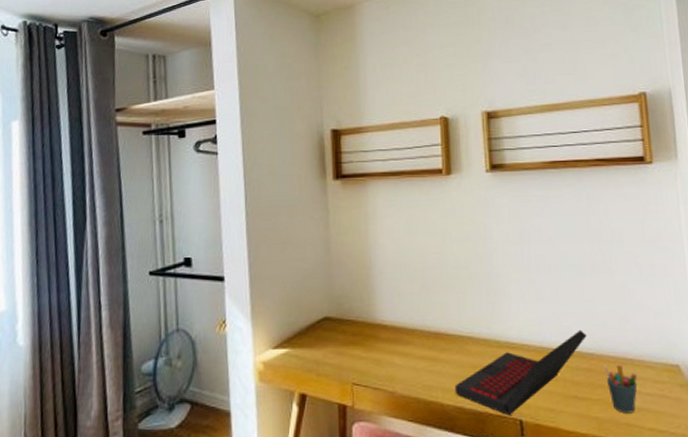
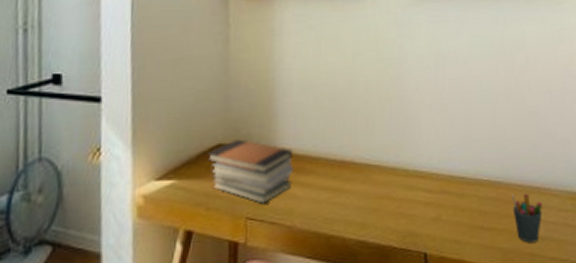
book stack: none [315,312,393,371] -> present [207,139,294,204]
laptop: present [454,329,587,415] -> none [358,157,496,248]

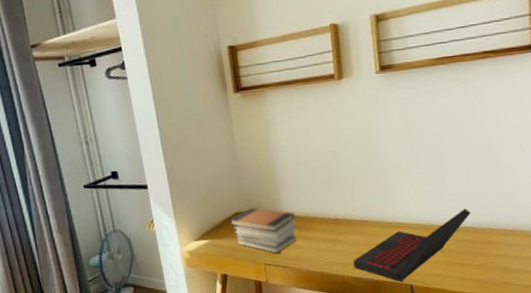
laptop: none [358,157,496,248] -> present [353,208,471,281]
pen holder: present [511,193,543,243] -> none [486,235,517,275]

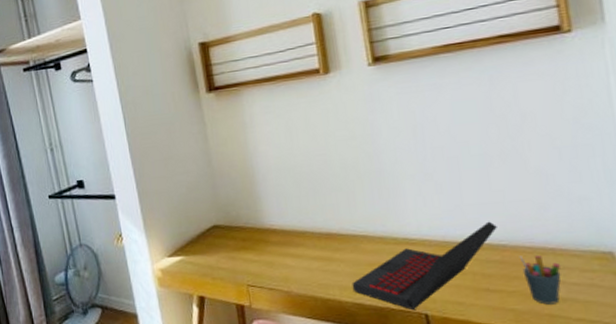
book stack: present [229,208,297,254] -> none [205,220,284,273]
pen holder: none [486,235,517,275] -> present [519,254,561,305]

